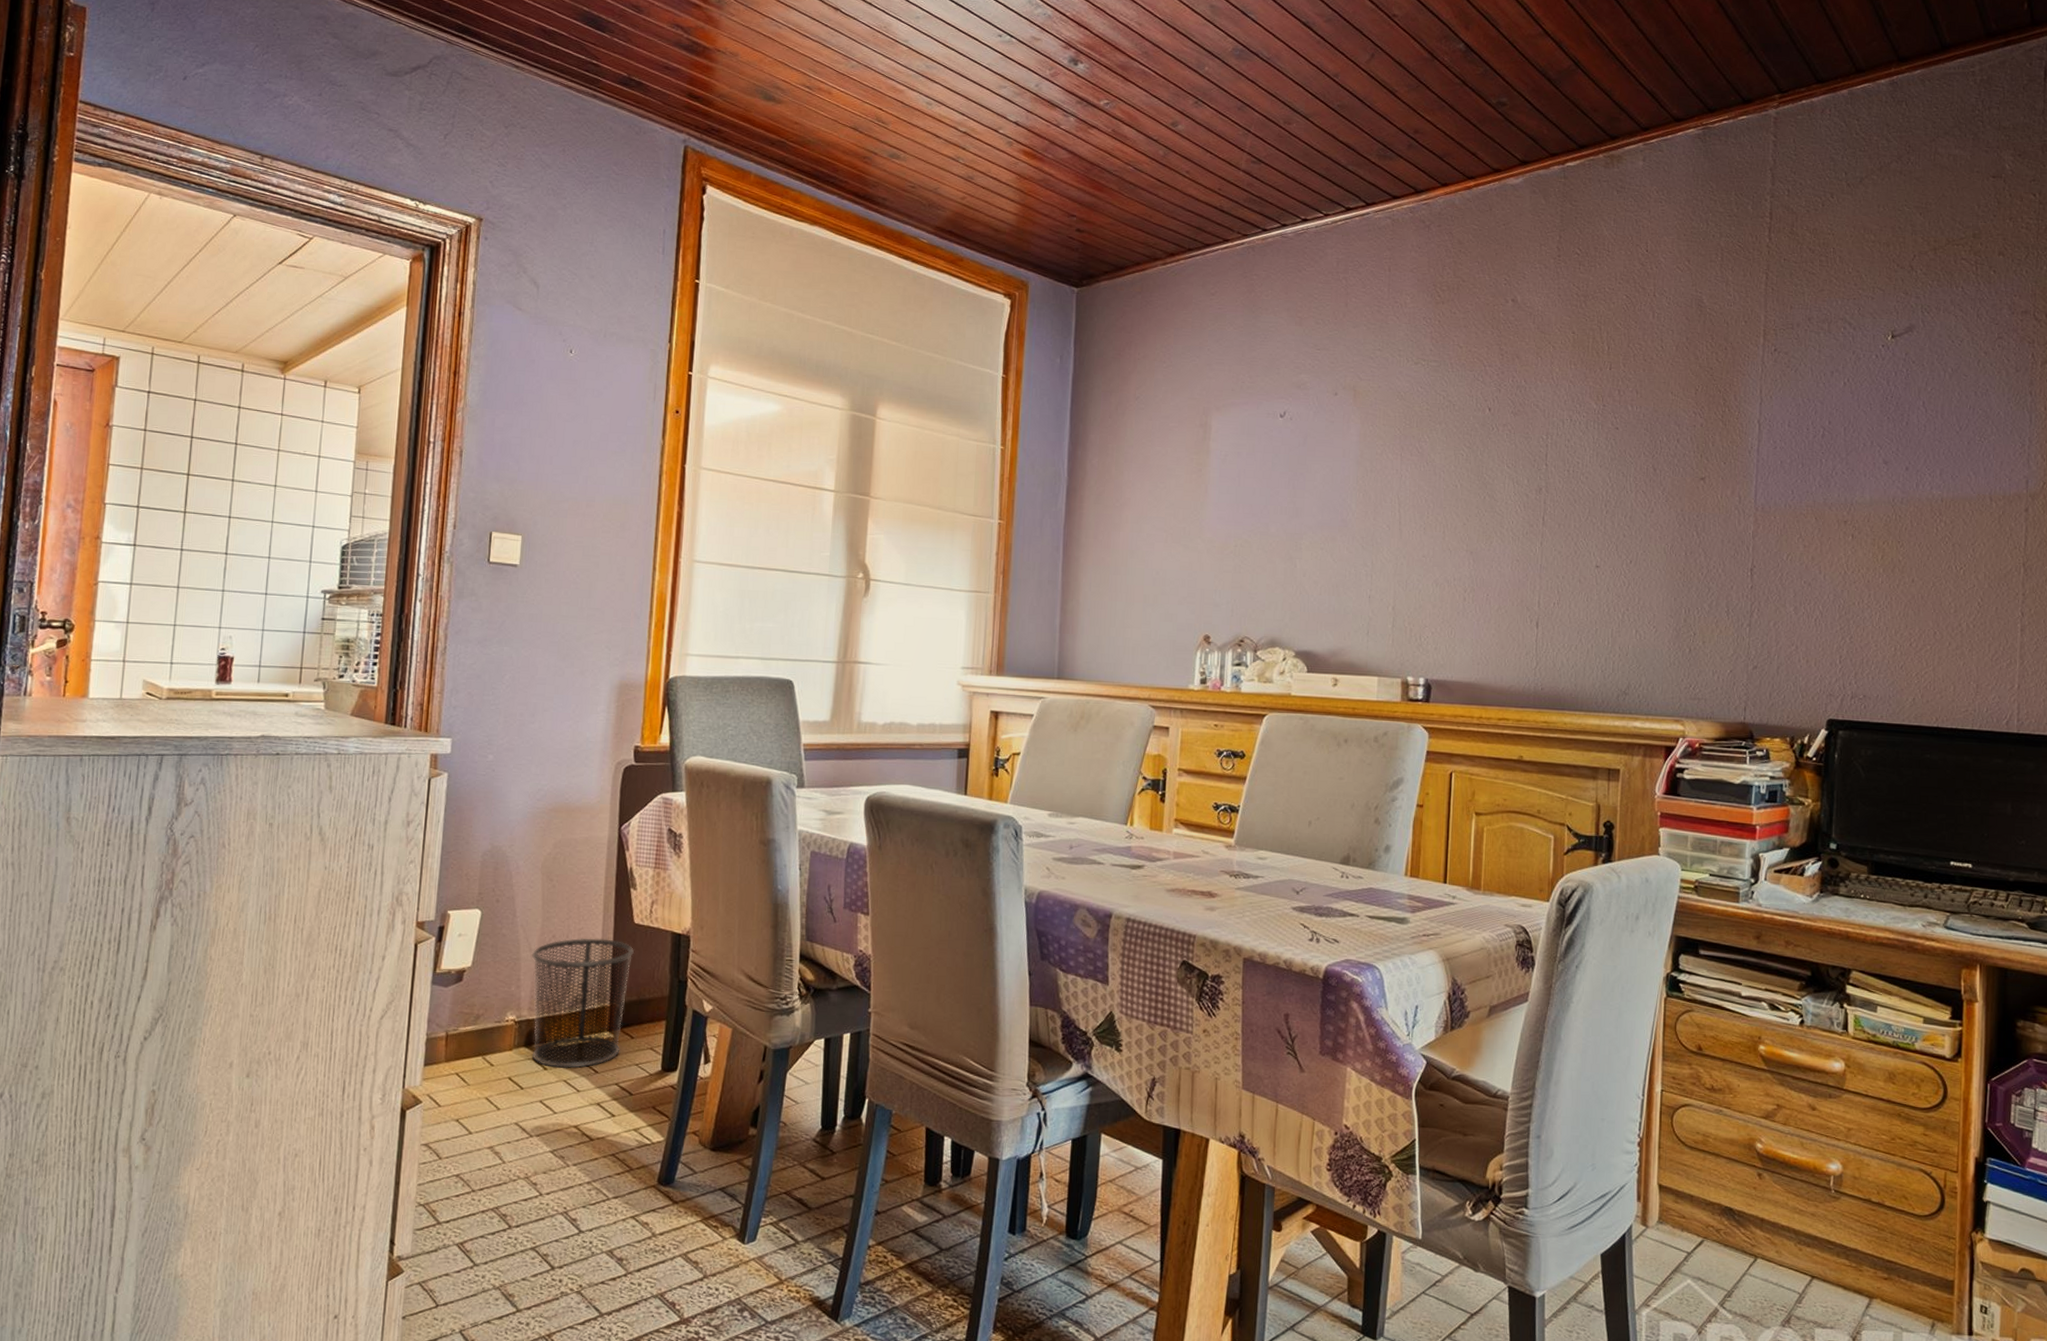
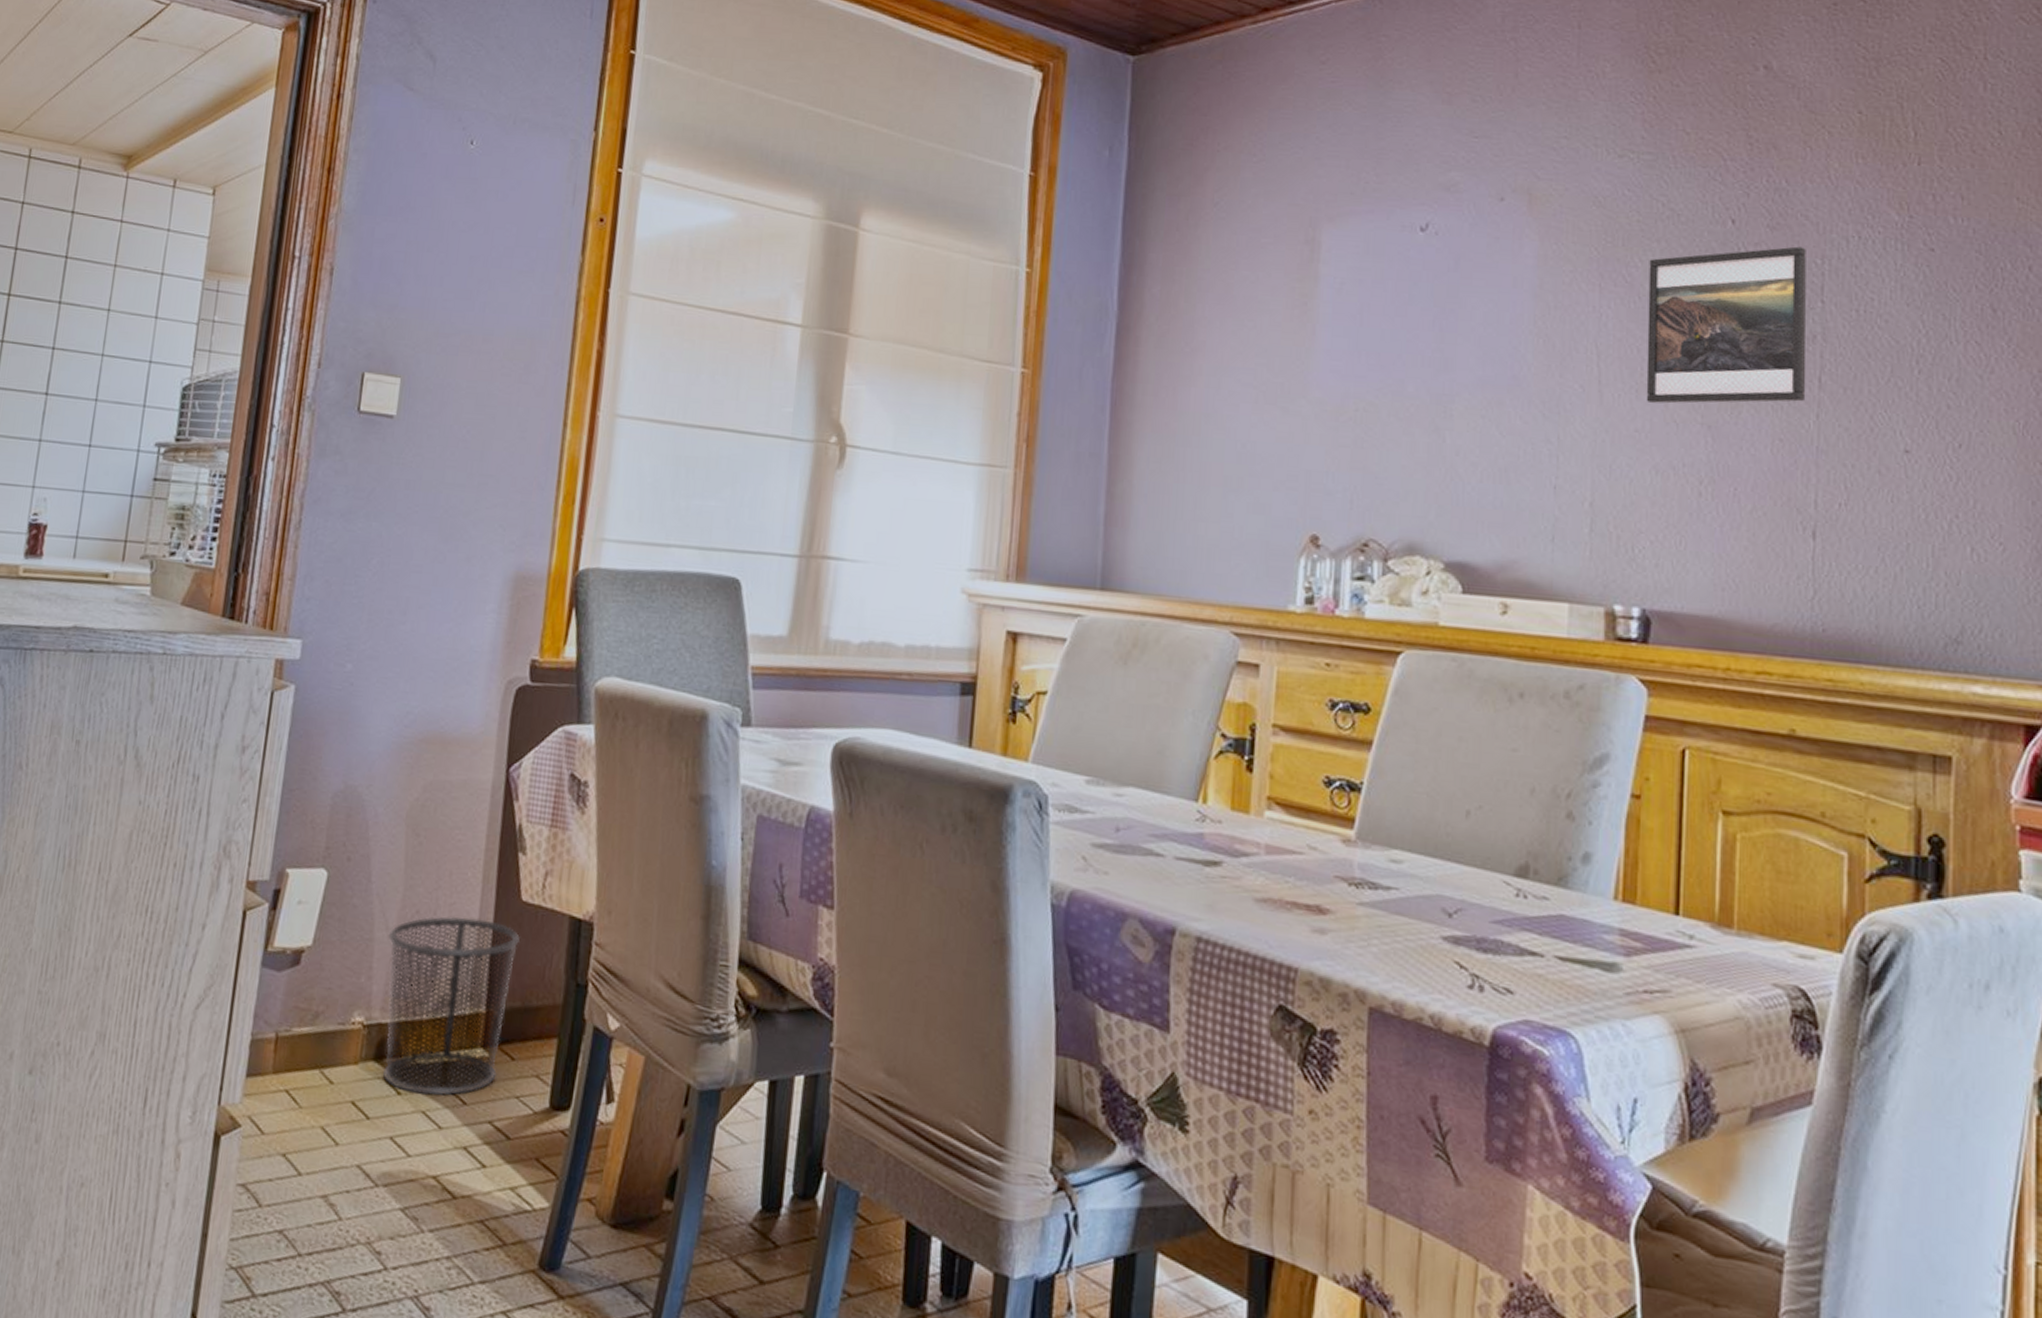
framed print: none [1430,426,1537,537] -> present [1646,246,1807,404]

